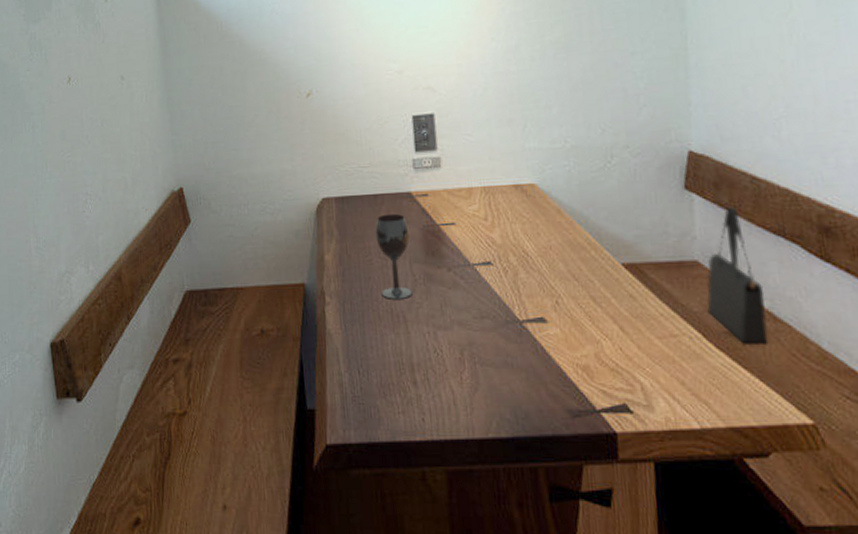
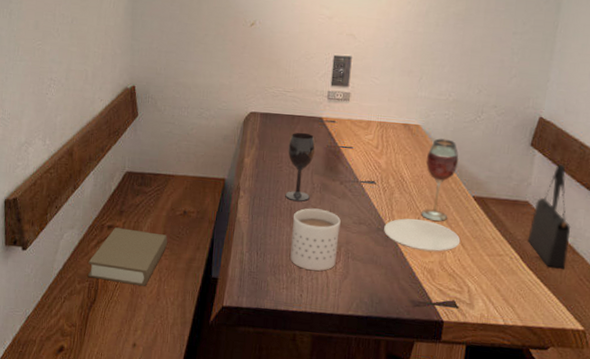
book: none [155,360,248,430] -> present [87,227,168,286]
mug: none [395,305,460,385] -> present [290,208,341,271]
plate: none [514,302,618,343] -> present [384,218,461,253]
wineglass: none [551,196,595,301] -> present [422,138,459,221]

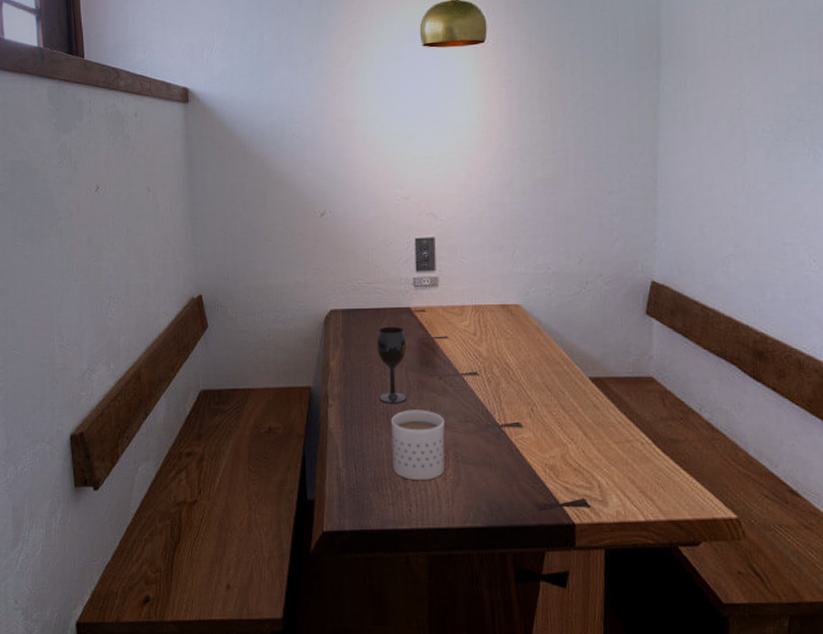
book: present [87,227,168,286] -> none [168,454,255,517]
plate: present [384,218,461,253] -> none [494,409,582,446]
wineglass: present [422,138,459,221] -> none [531,317,568,409]
tote bag: present [527,164,571,270] -> none [657,331,706,451]

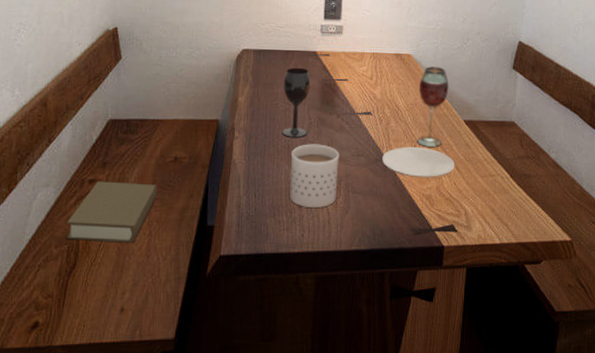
book: none [168,454,255,517] -> present [66,181,158,243]
plate: none [494,409,582,446] -> present [382,146,455,178]
wineglass: none [531,317,568,409] -> present [417,66,449,147]

